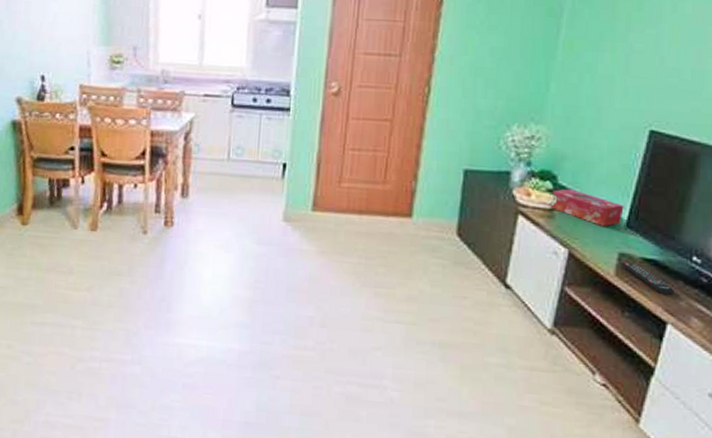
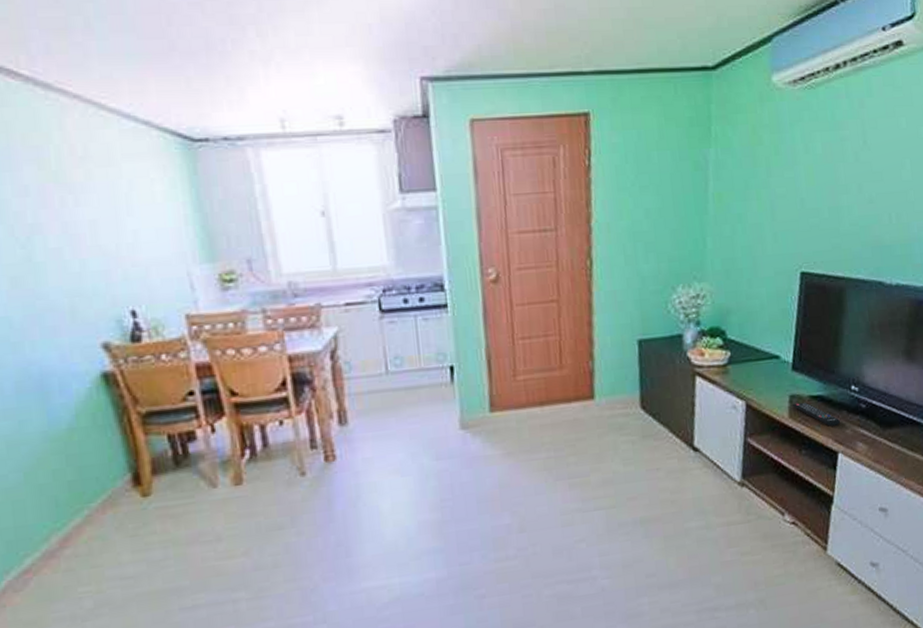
tissue box: present [550,189,624,227] -> none [723,341,789,373]

